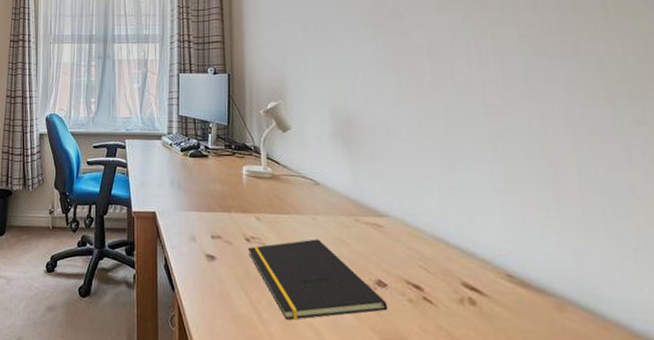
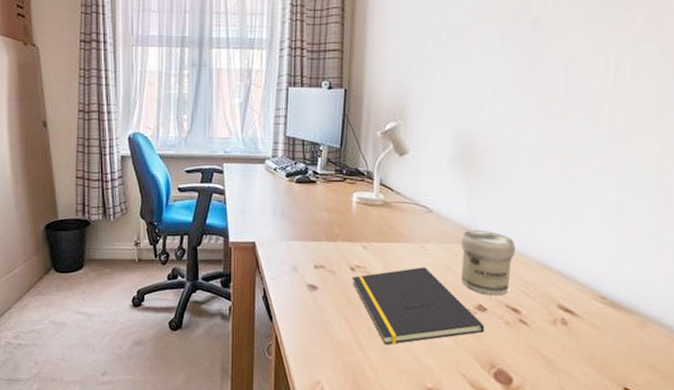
jar: none [351,202,409,271] -> present [460,230,516,296]

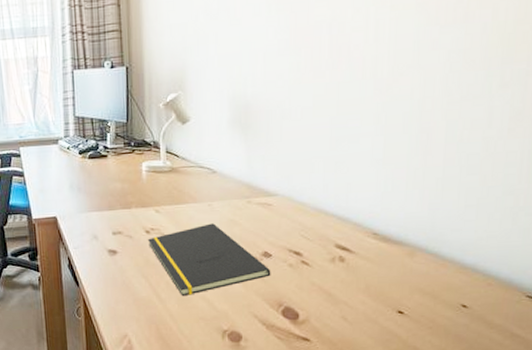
jar: present [460,230,516,296] -> none [245,184,295,243]

